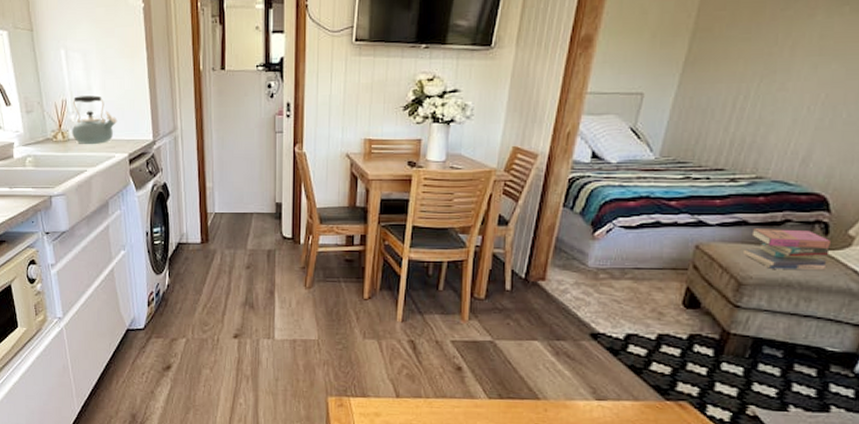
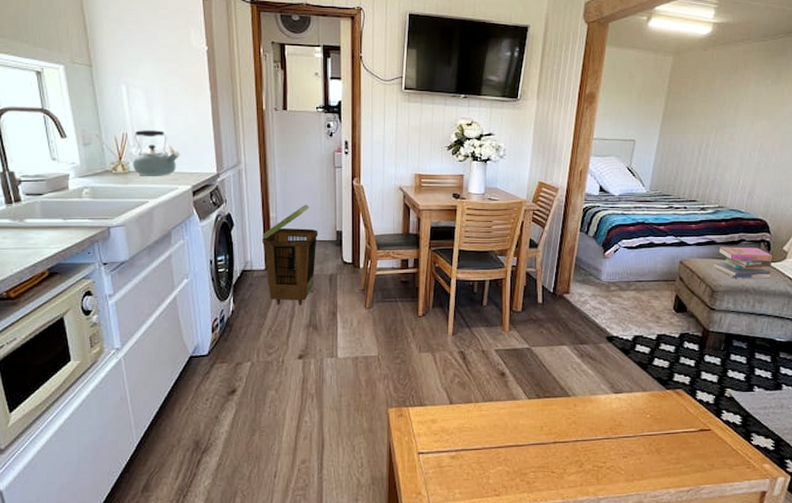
laundry basket: none [198,173,257,283] -> present [262,204,318,306]

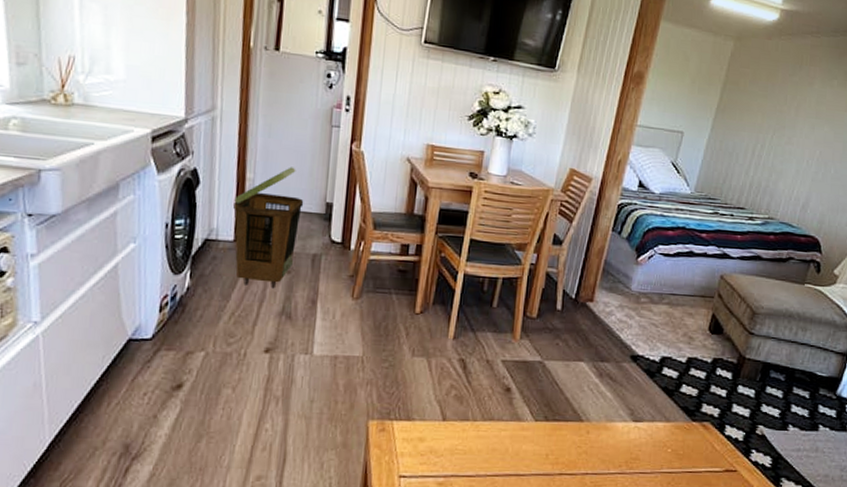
kettle: present [132,130,181,176] -> none [78,54,141,115]
books: present [713,247,773,278] -> none [756,263,822,303]

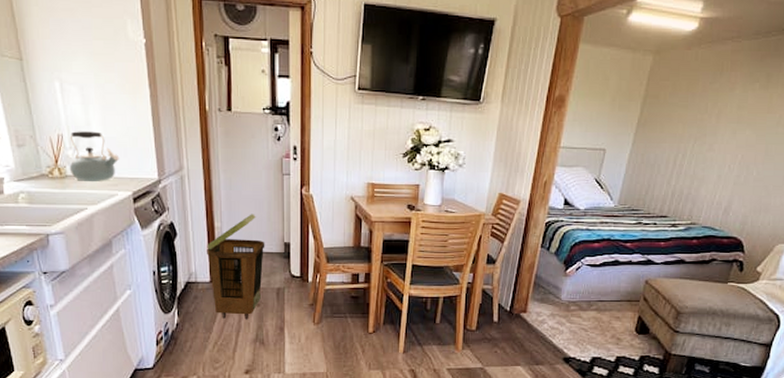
kettle: none [78,54,141,115] -> present [69,131,120,181]

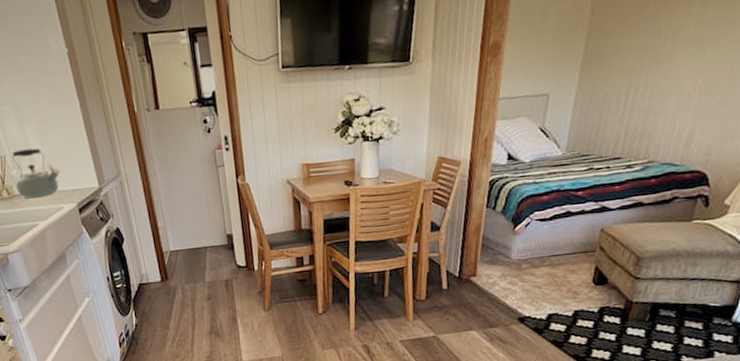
laundry basket: present [207,214,265,320] -> none [153,210,212,315]

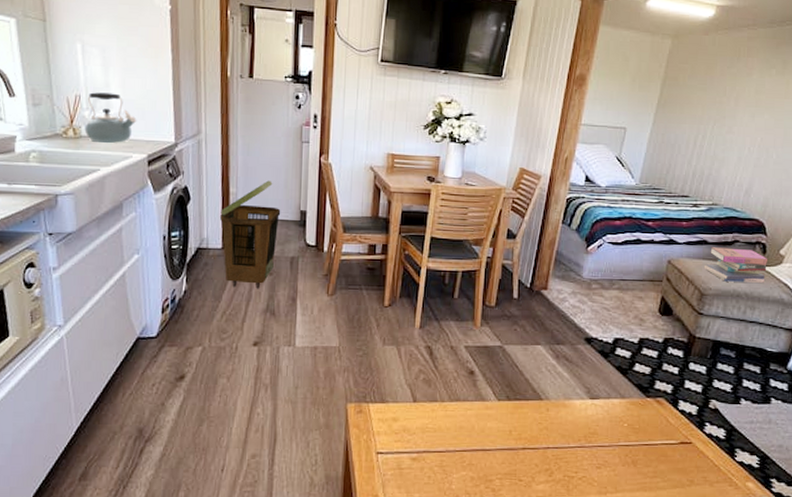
laundry basket: none [153,210,212,315] -> present [220,180,281,289]
books: none [639,204,712,242] -> present [703,247,768,283]

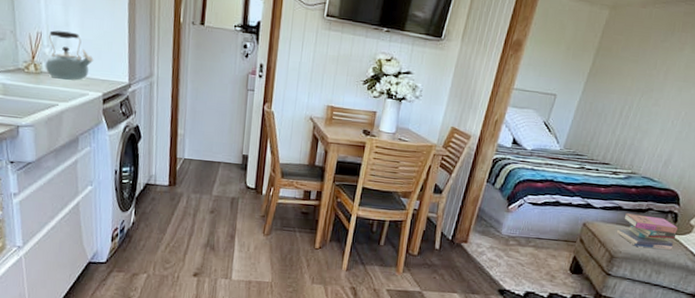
laundry basket: present [220,180,281,289] -> none [168,124,225,225]

